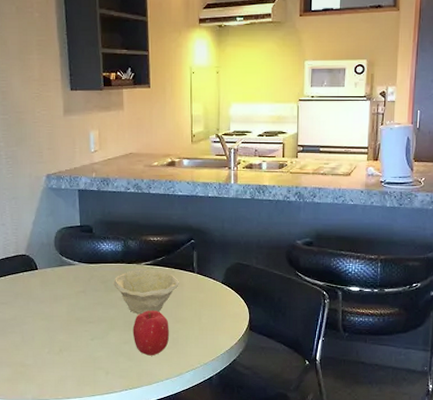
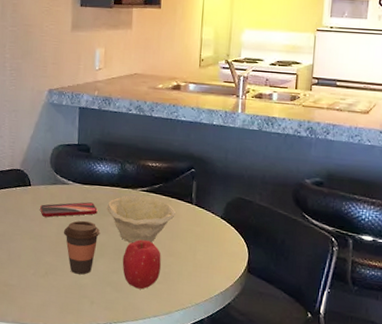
smartphone: none [49,280,105,298] -> present [40,202,98,217]
coffee cup: none [73,297,109,348] -> present [63,220,101,275]

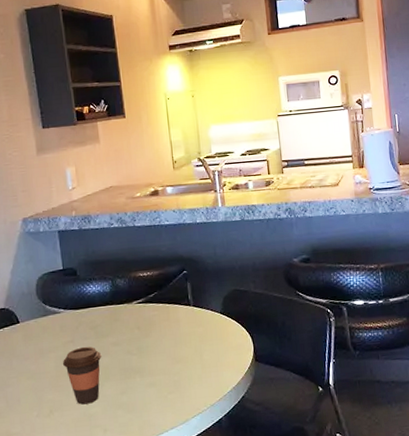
smartphone: present [40,202,98,217] -> none [33,326,95,353]
bowl: present [106,195,176,244] -> none [103,308,175,360]
fruit: present [122,239,161,289] -> none [129,352,170,405]

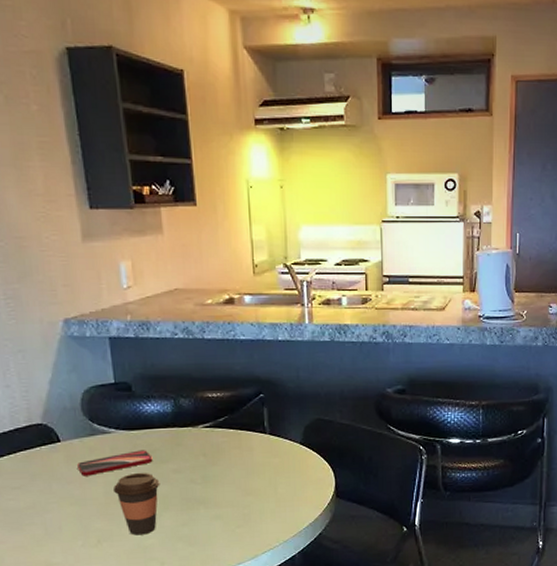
smartphone: none [33,326,95,353] -> present [77,450,153,476]

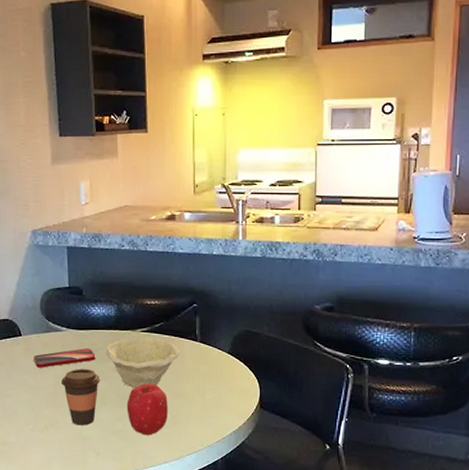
bowl: none [162,433,248,489] -> present [104,337,179,388]
fruit: none [192,482,239,538] -> present [127,383,168,436]

